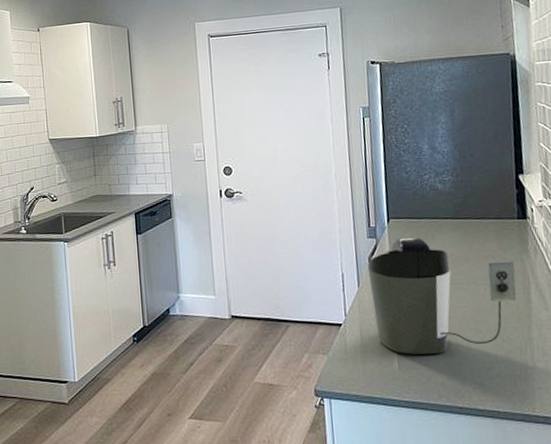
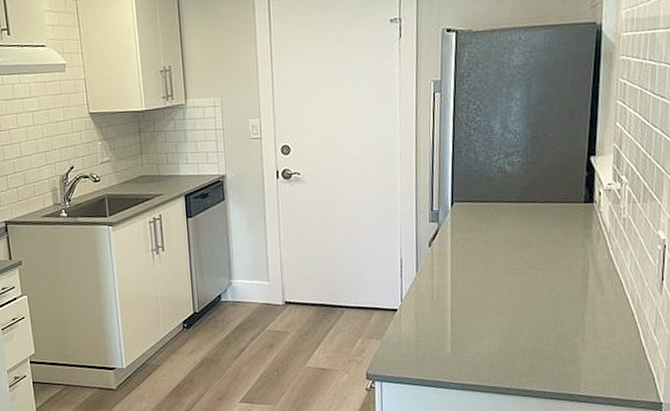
coffee maker: present [367,236,517,355] -> none [427,221,576,340]

